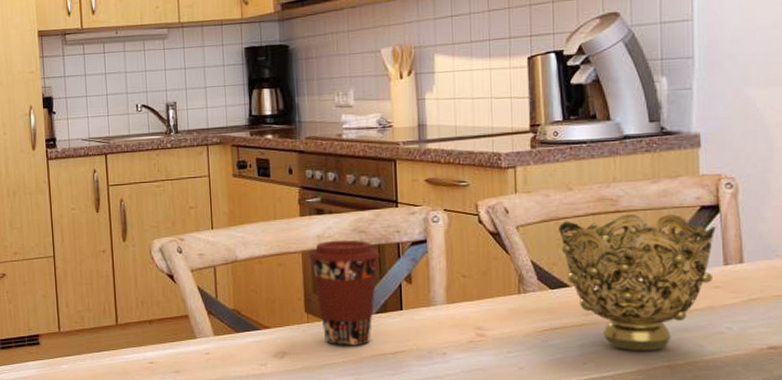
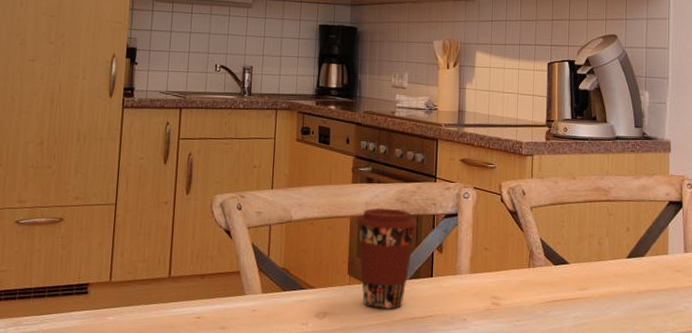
decorative bowl: present [557,214,716,352] -> none [562,203,679,325]

